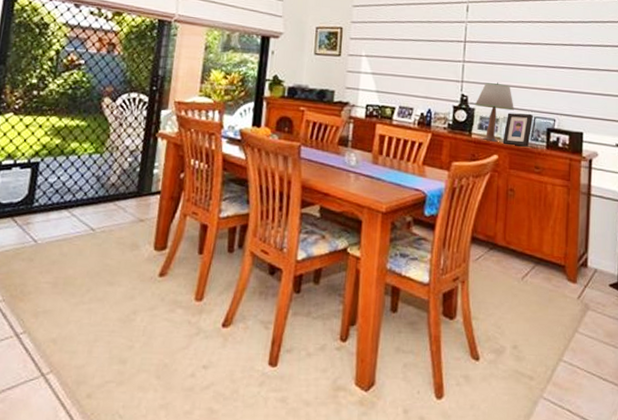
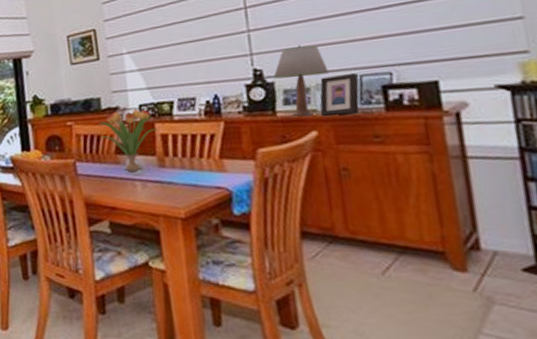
flower arrangement: none [326,106,378,166] -> present [98,109,158,174]

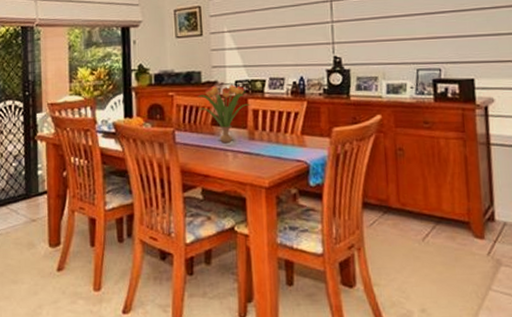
table lamp: present [273,44,329,117] -> none [349,38,393,102]
picture frame: present [320,72,360,117] -> none [384,66,416,103]

